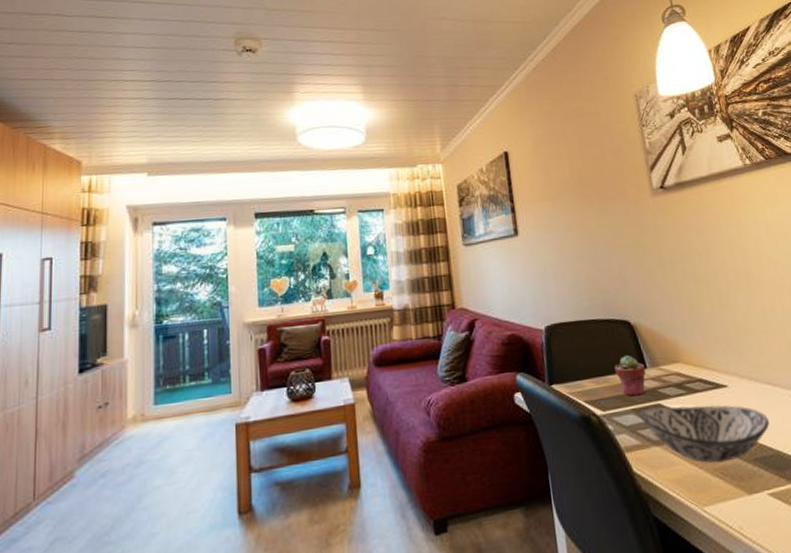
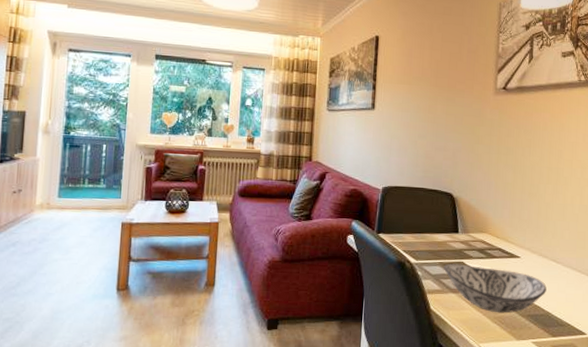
potted succulent: present [614,355,646,397] -> none [432,221,458,253]

